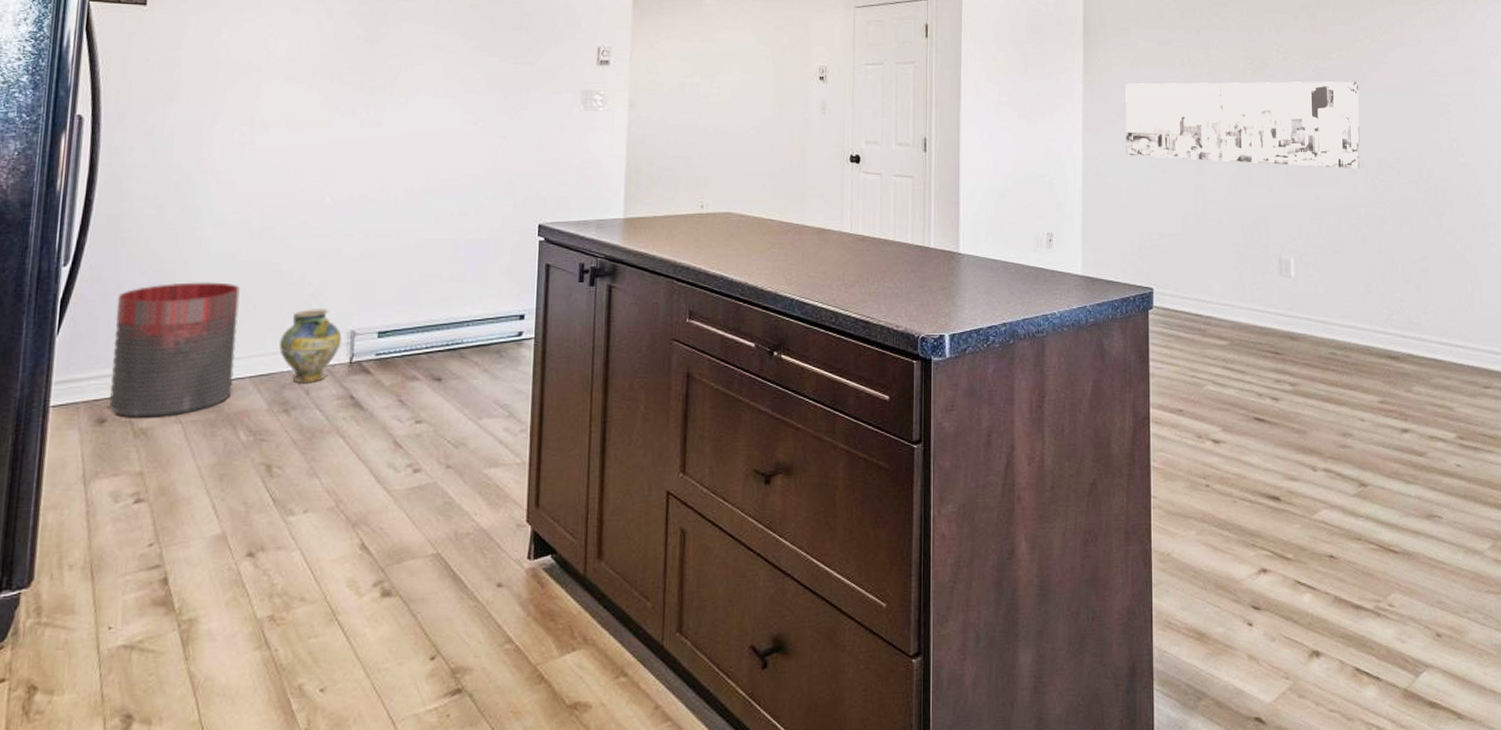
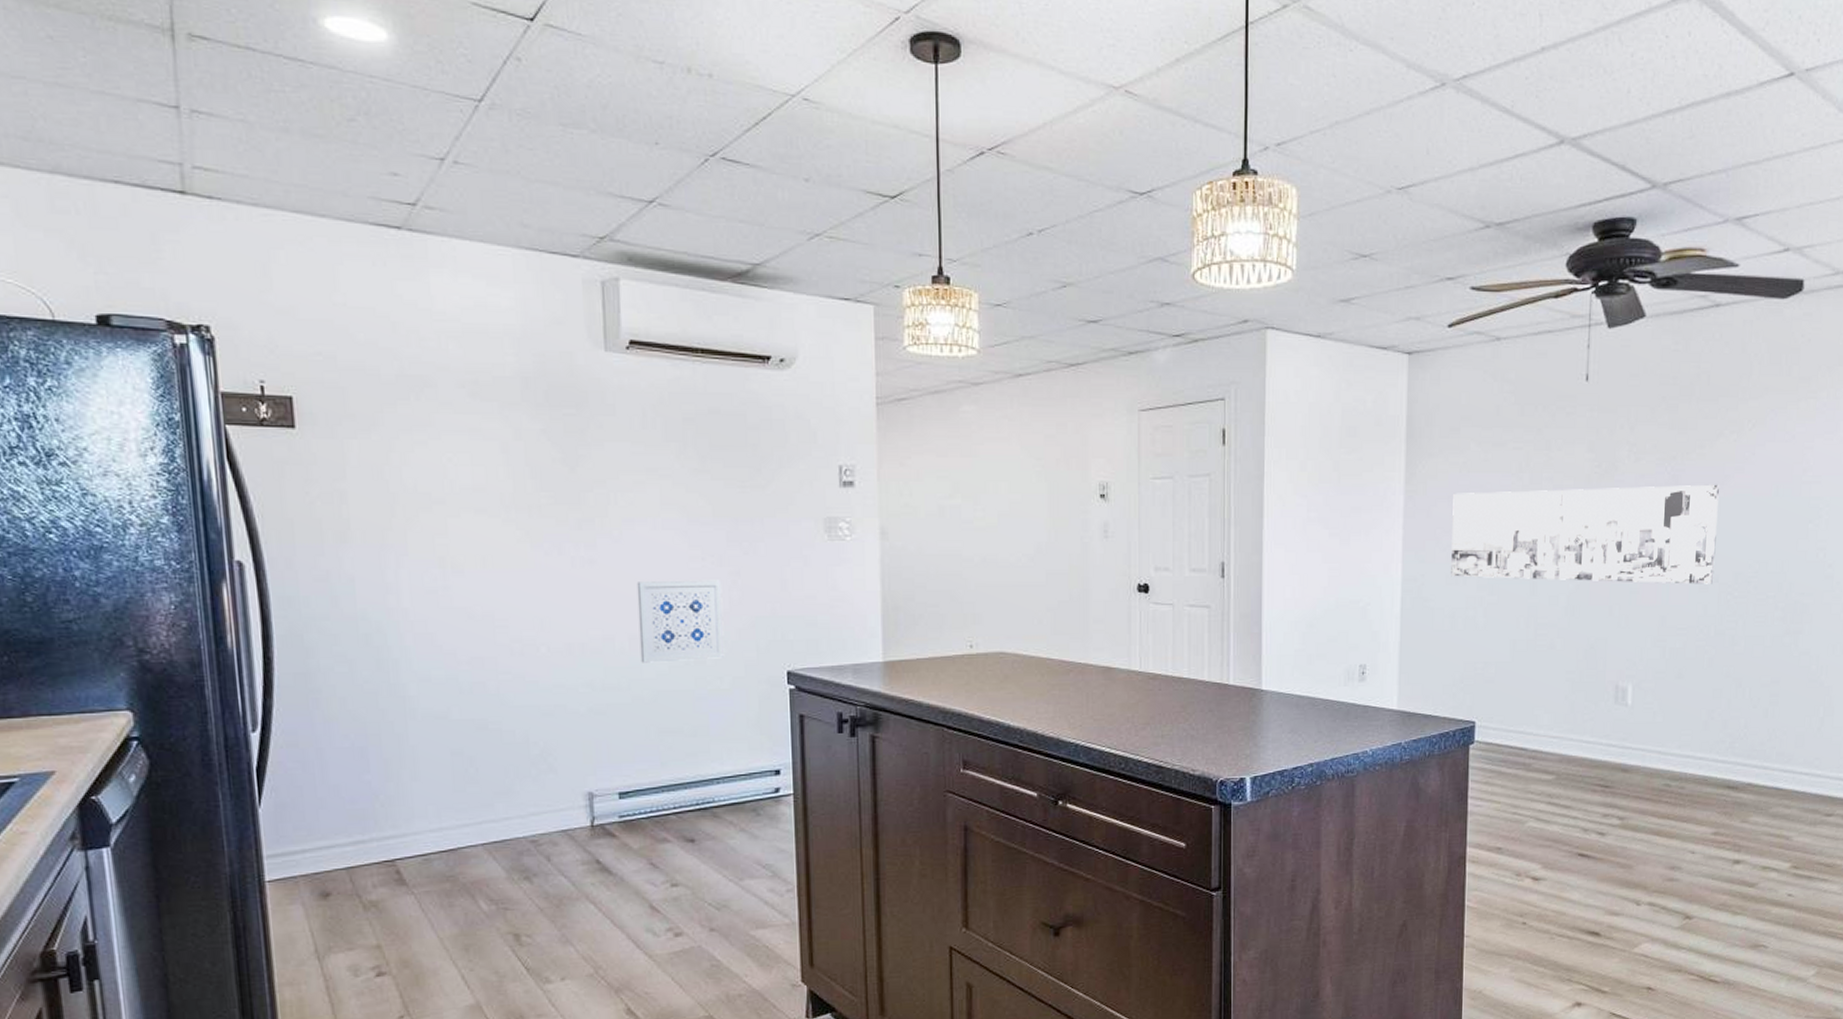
trash can: present [108,282,240,418] -> none [320,744,465,891]
ceramic jug: present [279,309,342,384] -> none [509,770,579,850]
wall art: none [411,141,489,214] -> present [636,580,725,663]

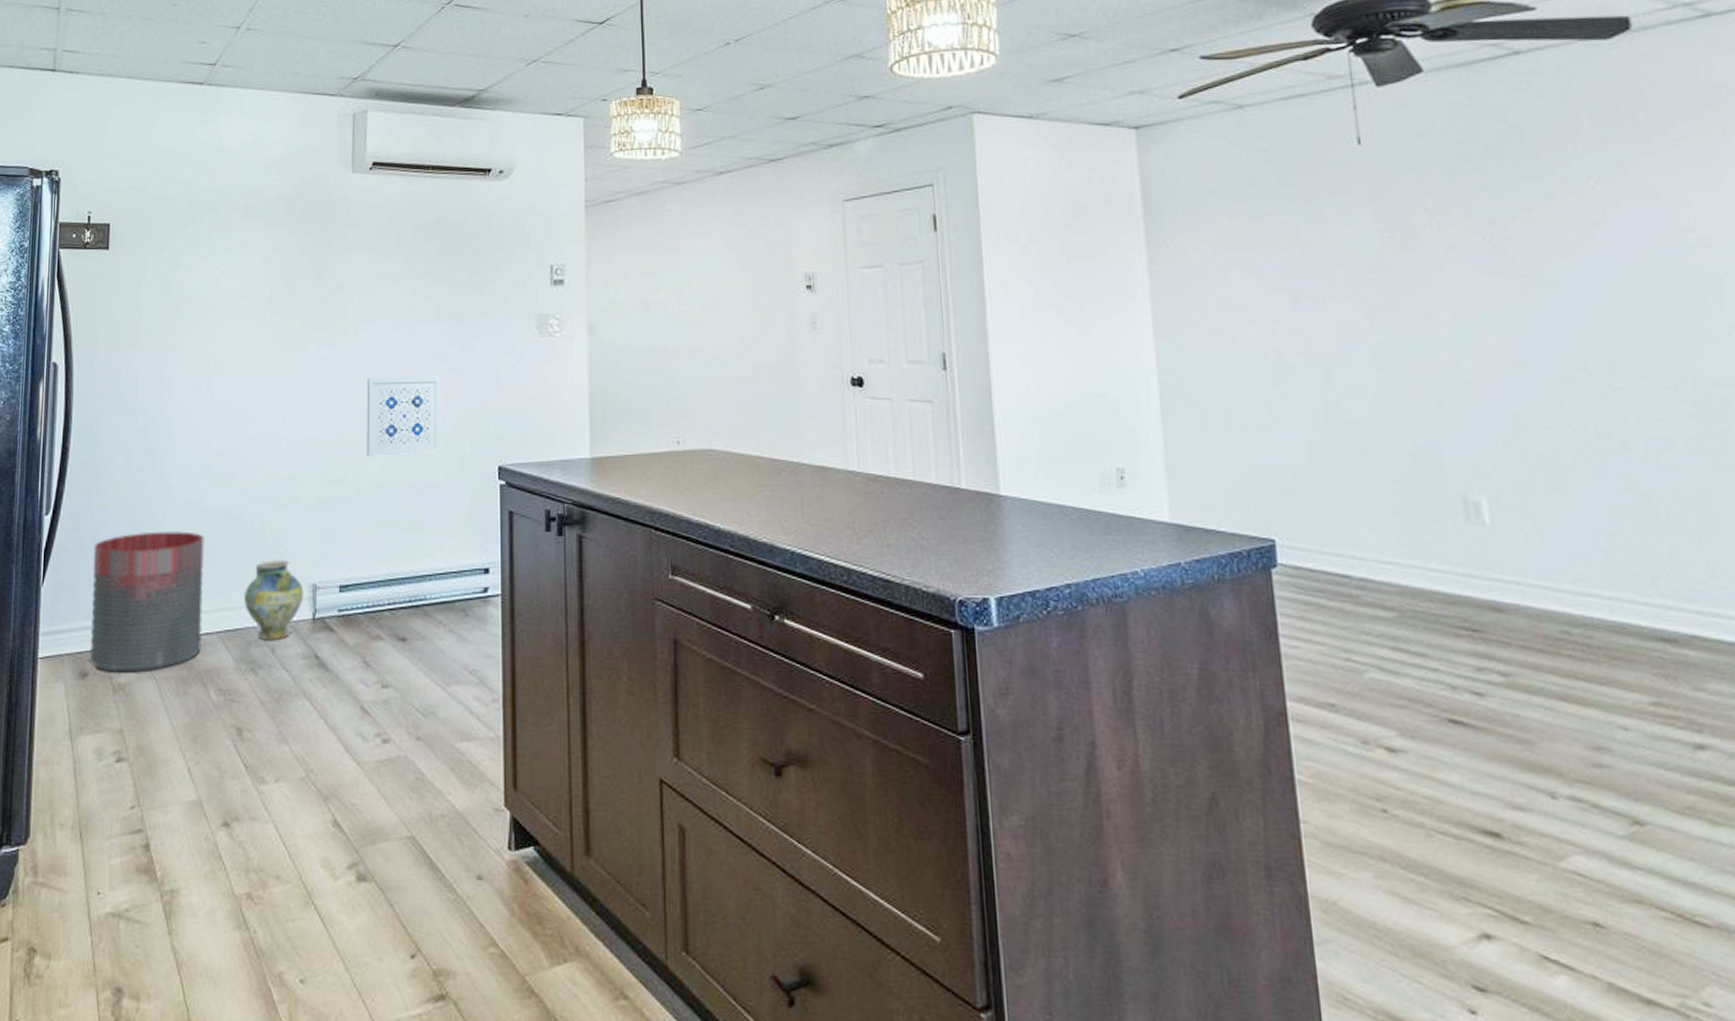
trash can: none [320,744,465,891] -> present [89,531,204,673]
ceramic jug: none [509,770,579,850] -> present [243,560,304,641]
wall art: present [1451,484,1719,584] -> none [1209,252,1581,373]

